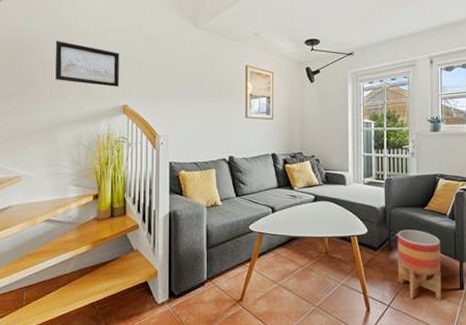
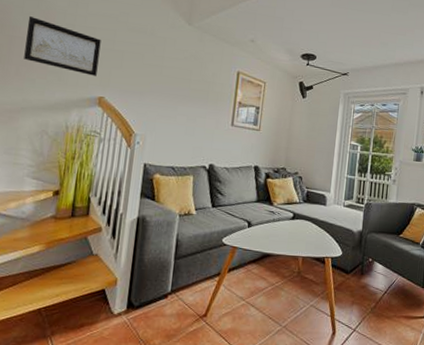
planter: present [397,229,442,301] -> none [365,255,411,328]

